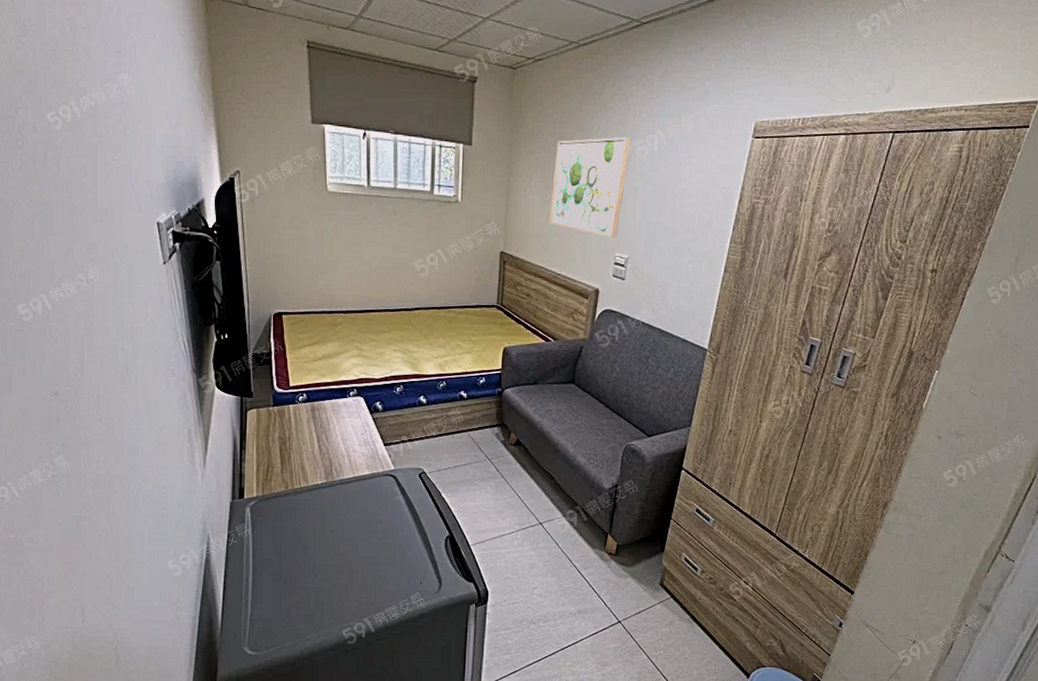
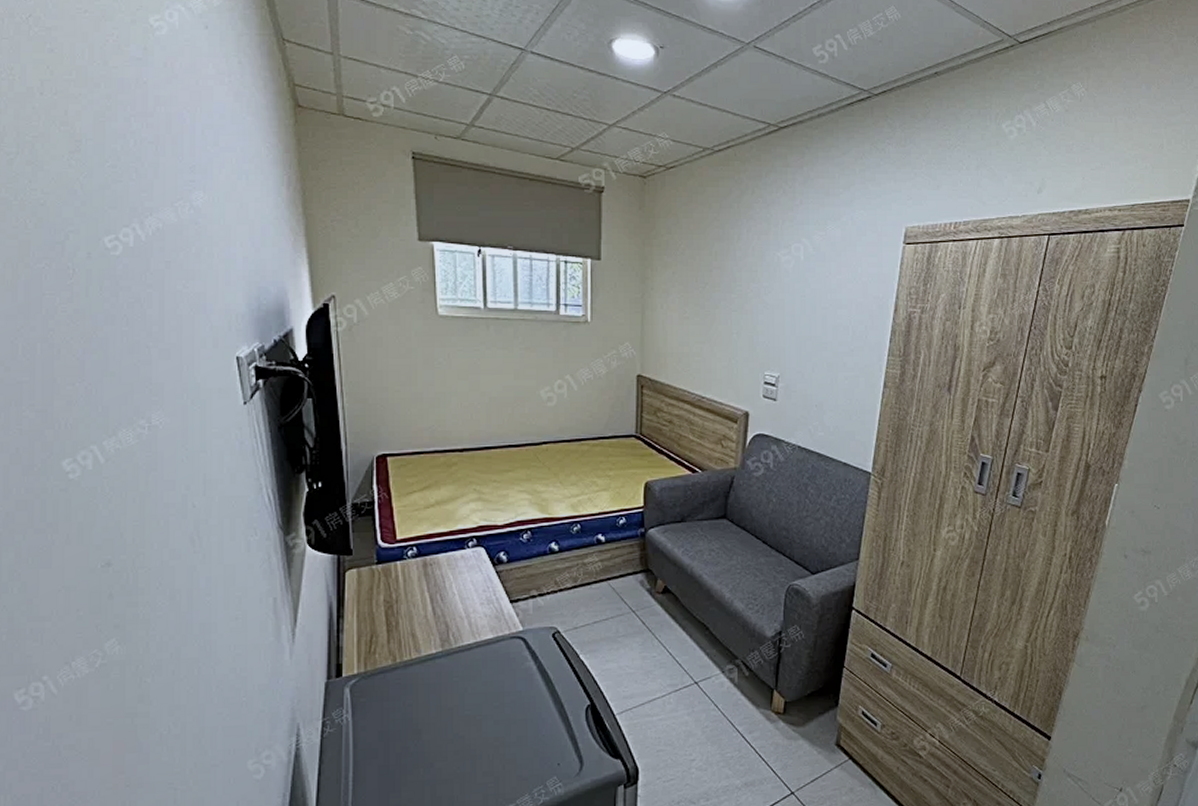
wall art: present [548,136,632,237] -> none [689,246,776,355]

